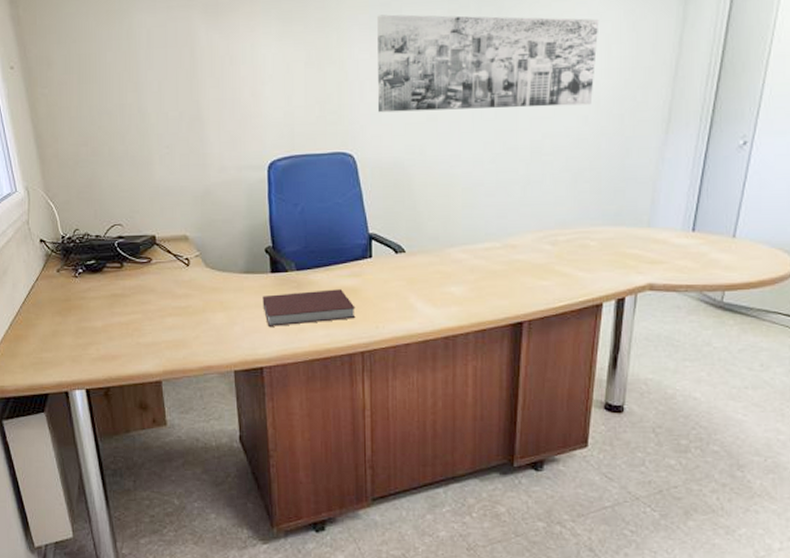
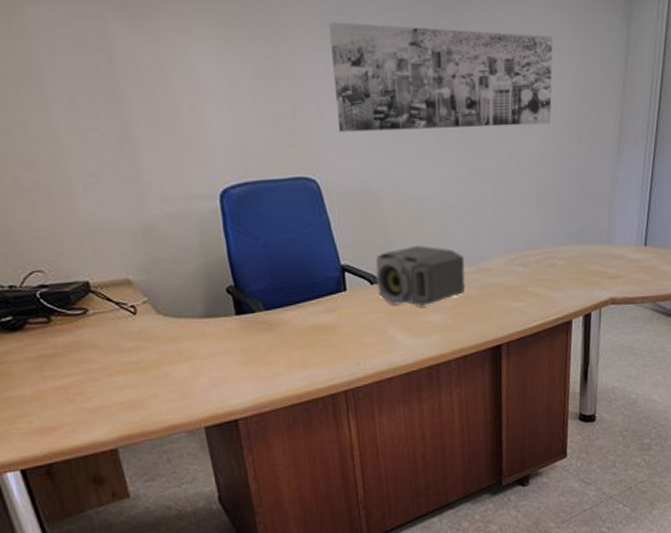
notebook: present [262,289,356,327] -> none [229,327,335,374]
speaker: none [400,218,491,277] -> present [375,245,465,306]

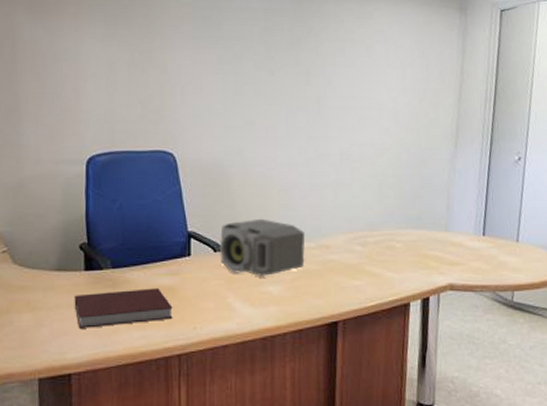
notebook: none [229,327,335,374] -> present [74,288,173,328]
wall art: present [329,22,553,133] -> none [198,26,395,119]

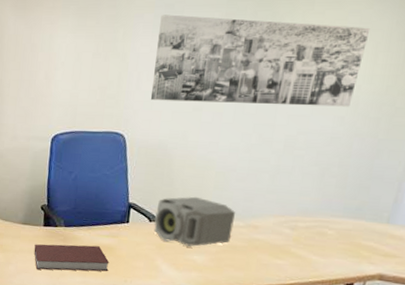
wall art: none [198,26,395,119] -> present [150,14,371,107]

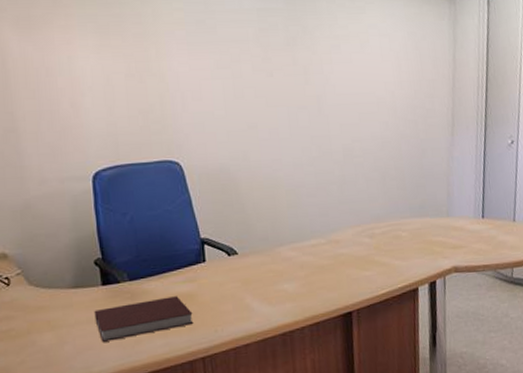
wall art: present [150,14,371,107] -> none [193,31,390,122]
speaker: present [154,196,236,247] -> none [232,219,316,276]

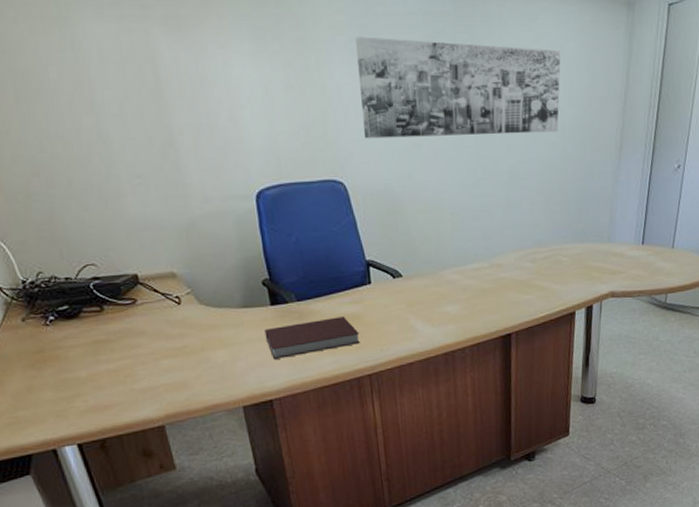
wall art: none [193,31,390,122] -> present [355,36,561,139]

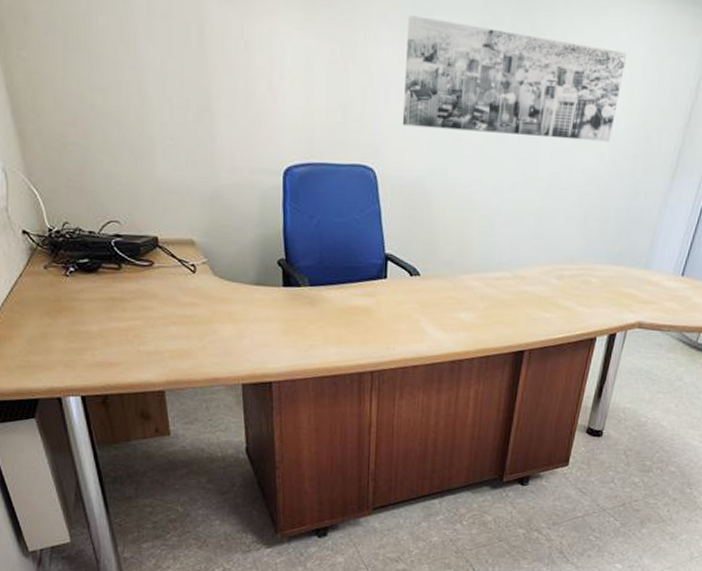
notebook: present [264,317,360,359] -> none [273,307,367,342]

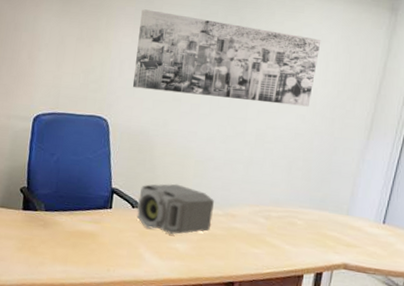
speaker: none [415,244,503,303] -> present [137,184,215,235]

